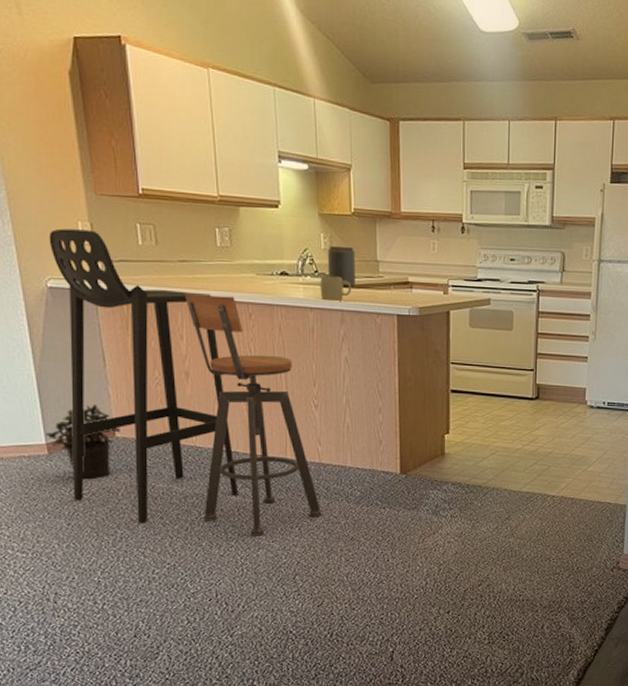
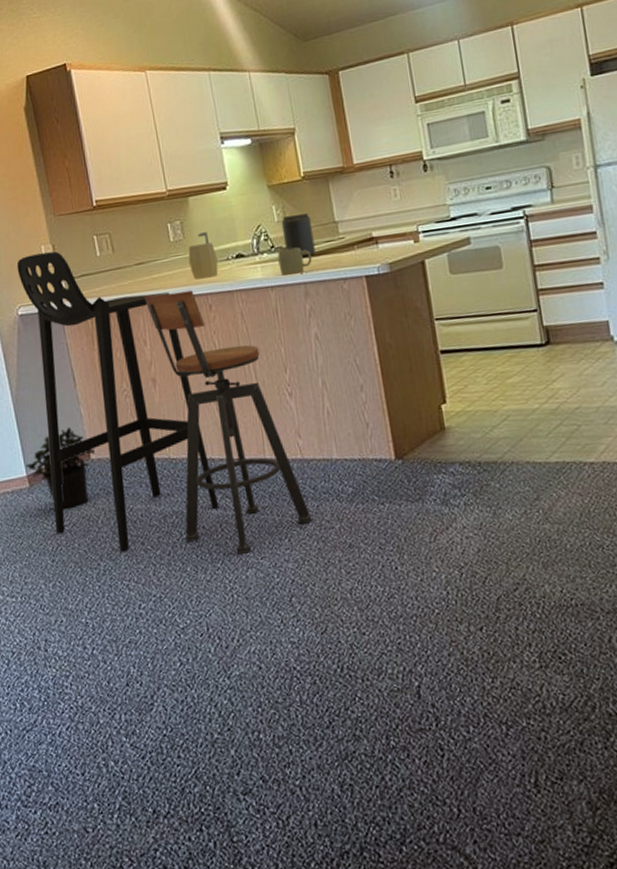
soap dispenser: none [234,244,262,288] -> present [188,232,219,280]

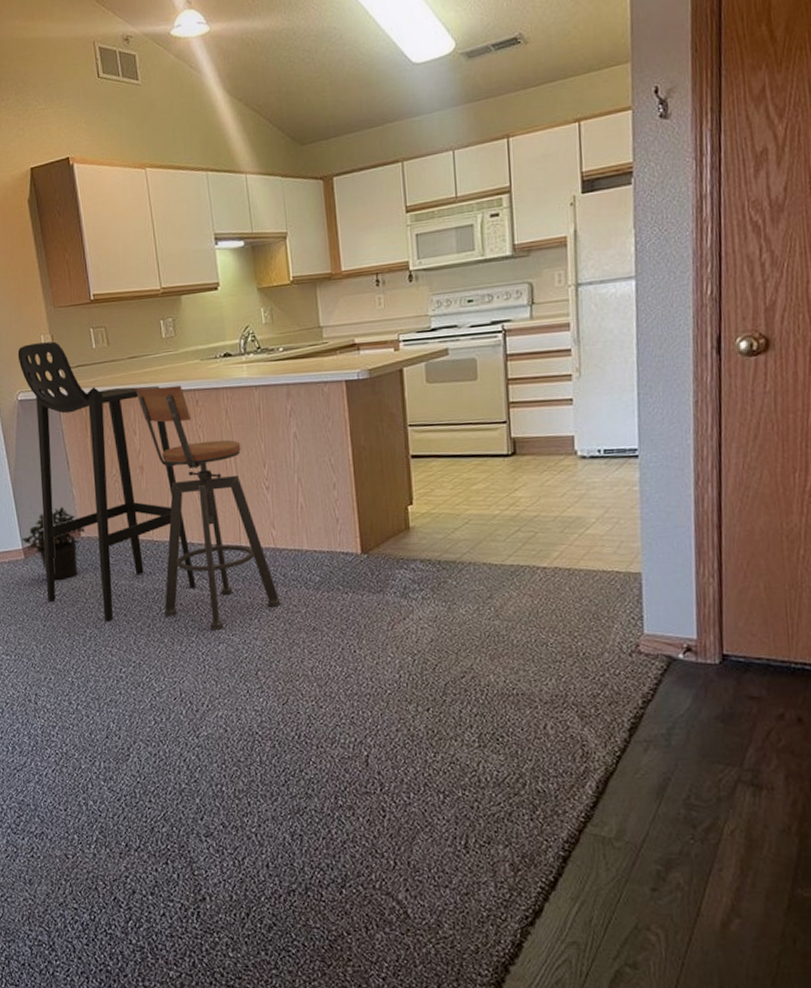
soap dispenser: present [188,232,219,280] -> none [178,330,207,376]
mug: present [277,247,312,277] -> none [263,349,296,377]
soda can: present [281,213,316,258] -> none [268,317,300,360]

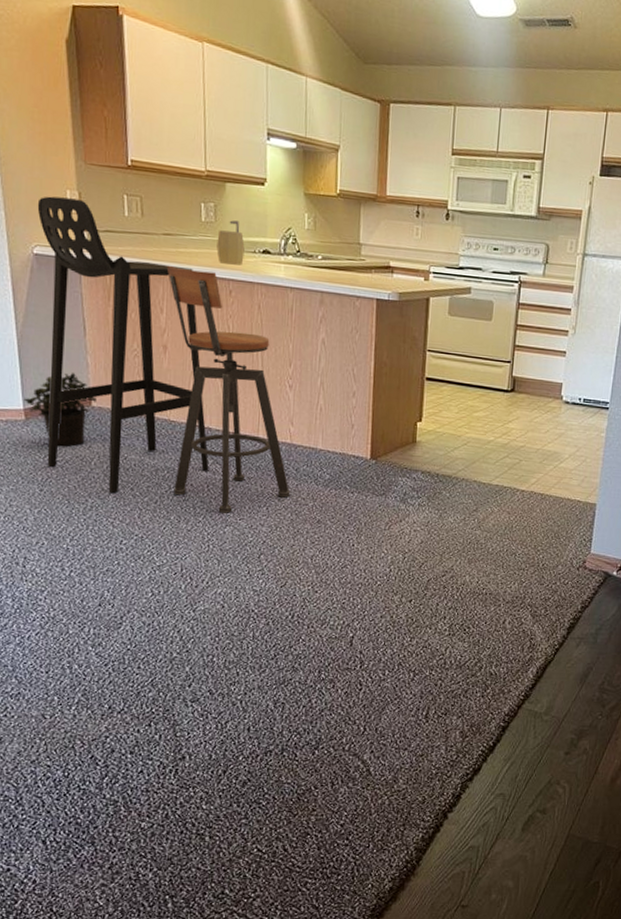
soap dispenser: none [178,330,207,376] -> present [216,220,245,266]

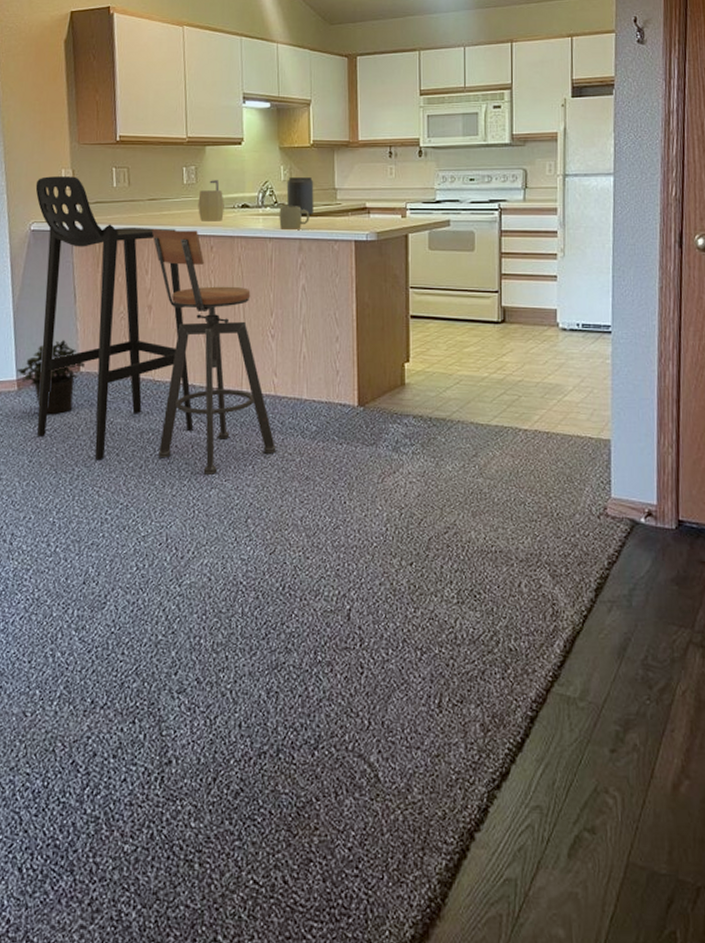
mug: none [301,256,333,283] -> present [279,206,310,231]
soda can: none [309,226,339,270] -> present [286,177,314,216]

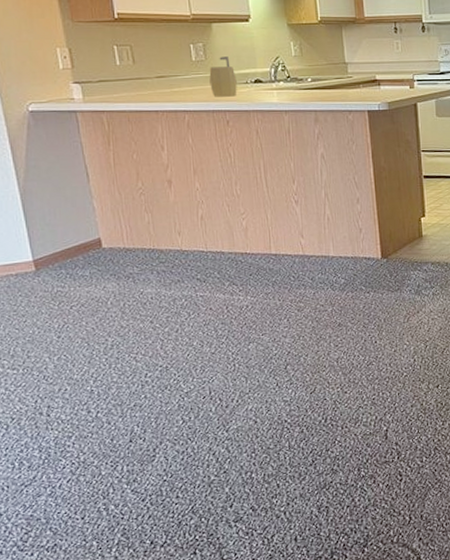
potted plant: present [16,339,85,414] -> none [32,218,107,291]
bar stool: present [35,176,194,461] -> none [28,55,226,329]
bar stool: present [151,228,276,475] -> none [163,105,309,331]
mug: present [279,206,310,231] -> none [293,80,323,104]
soda can: present [286,177,314,216] -> none [298,53,327,90]

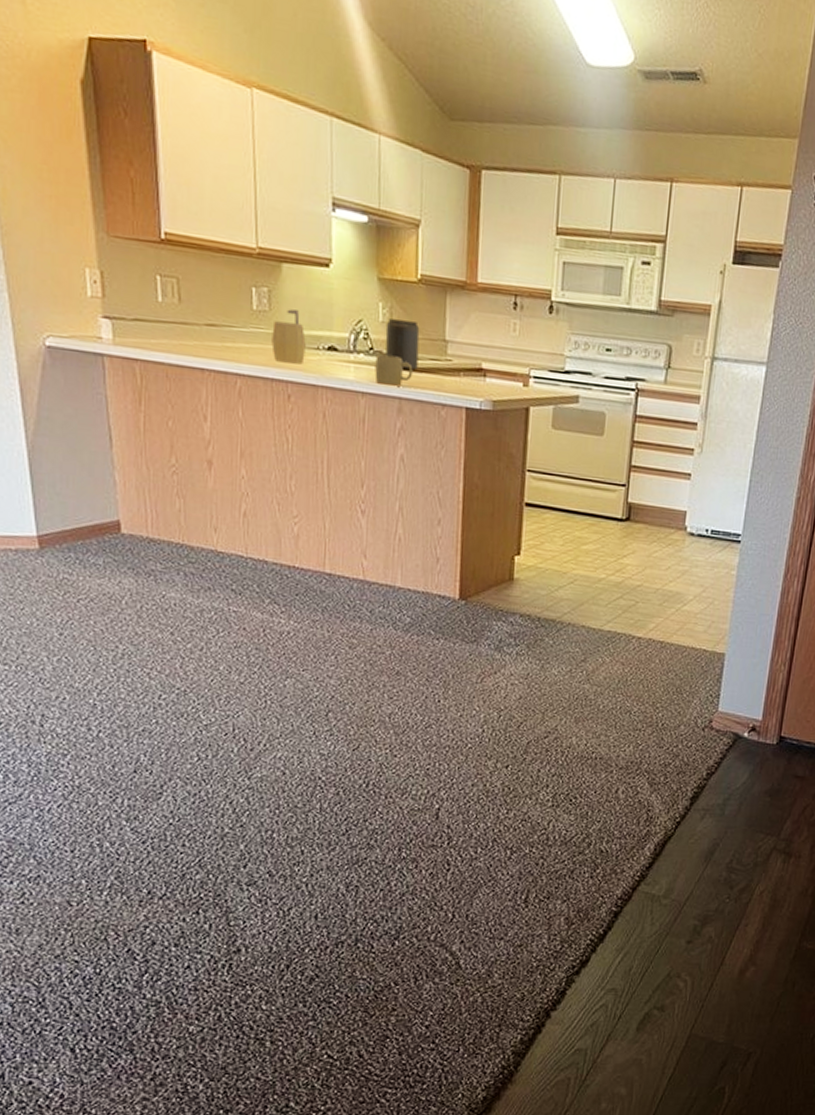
mug: none [293,80,323,104] -> present [374,354,413,388]
soda can: none [298,53,327,90] -> present [385,319,420,372]

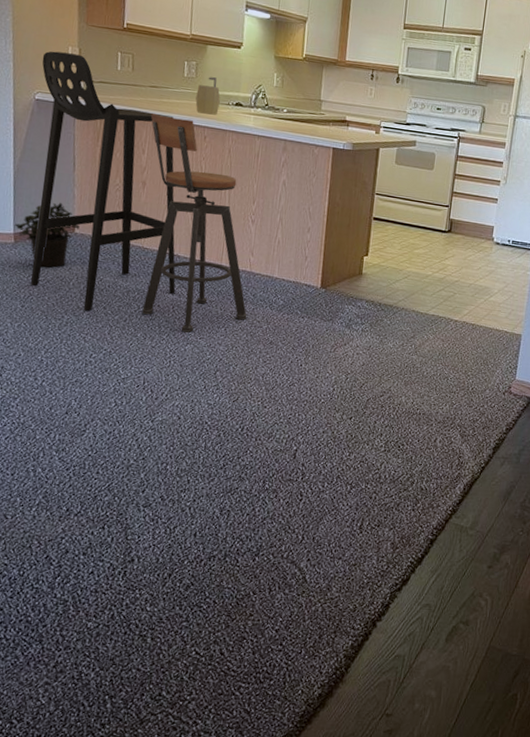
potted plant: none [36,491,127,582] -> present [14,202,80,268]
bar stool: none [49,275,266,639] -> present [30,51,176,311]
bar stool: none [210,363,364,663] -> present [142,113,247,333]
mug: present [374,354,413,388] -> none [268,109,296,133]
soda can: present [385,319,420,372] -> none [276,84,303,122]

